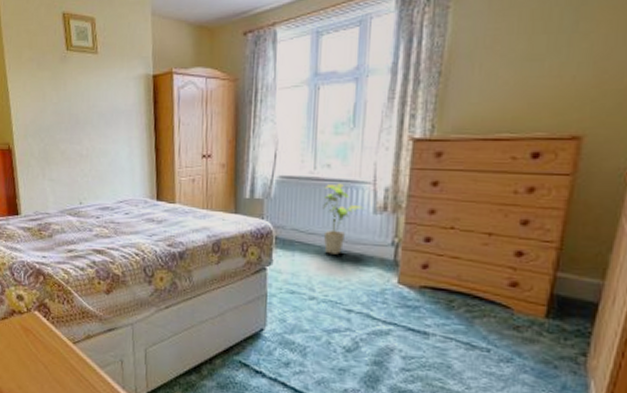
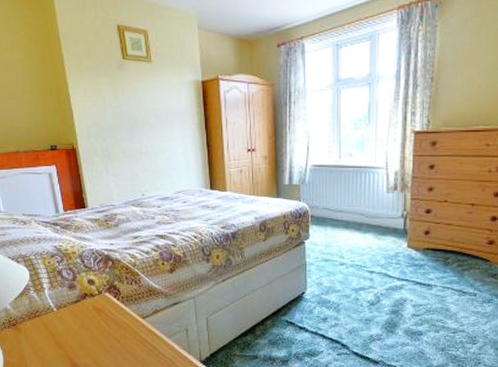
house plant: present [323,183,364,255] -> none [348,169,380,227]

